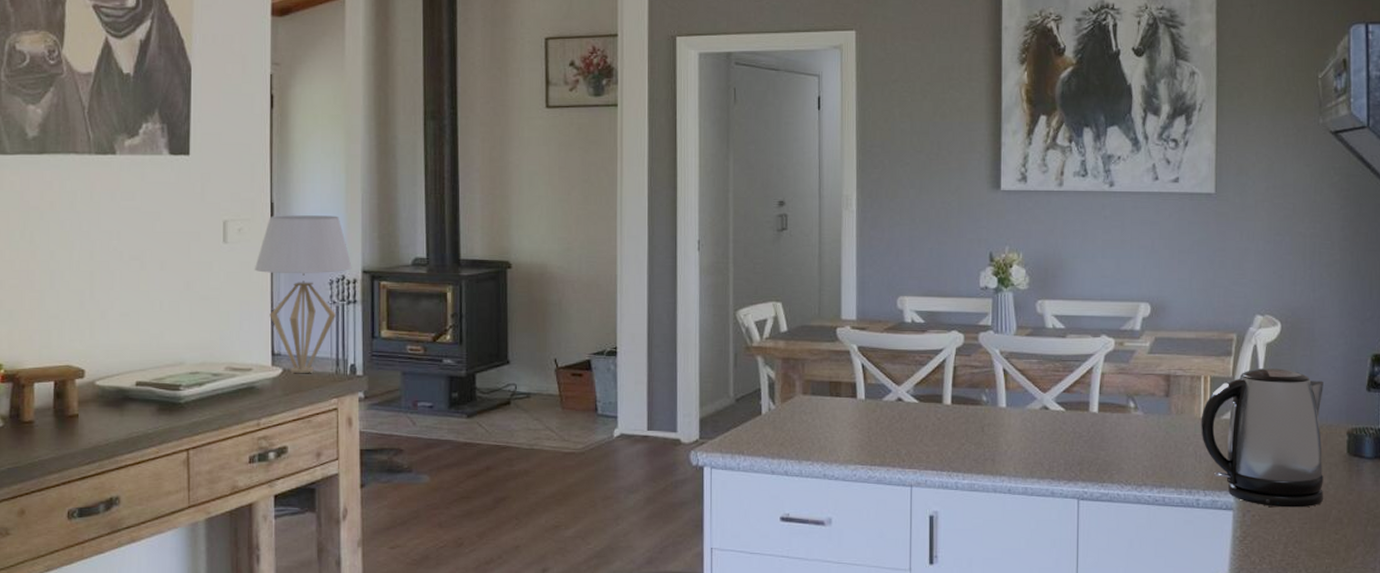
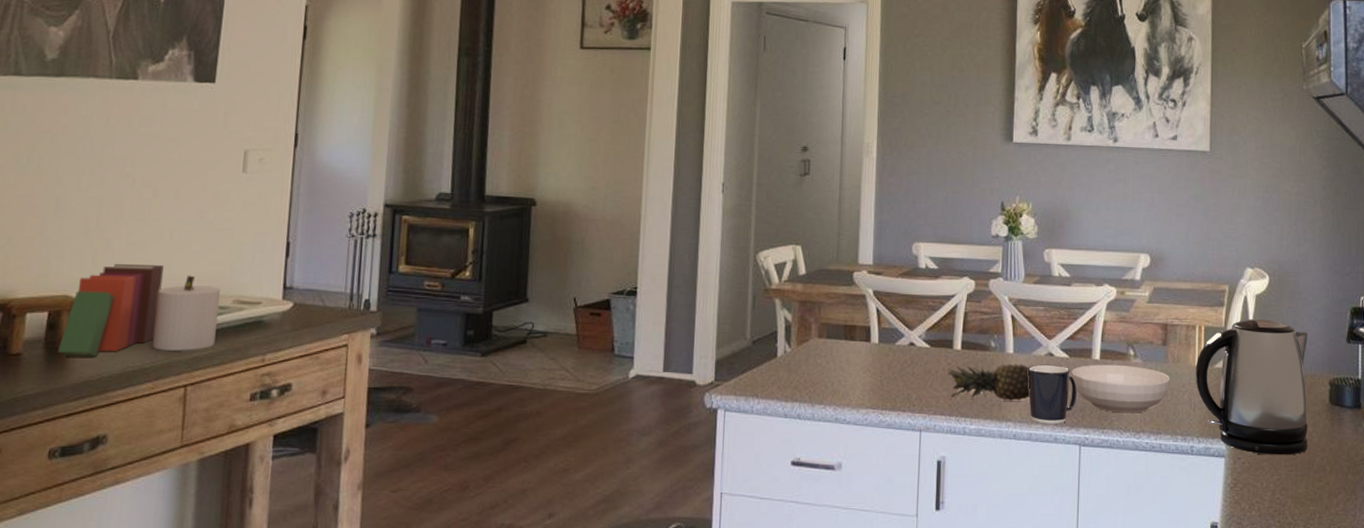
books: none [66,335,157,424] -> present [57,264,164,357]
candle: none [153,344,212,417] -> present [151,275,220,351]
table lamp: present [255,215,352,374] -> none [273,146,374,309]
fruit: none [938,418,1026,455] -> present [948,364,1031,401]
mug: none [1022,418,1074,478] -> present [1028,364,1077,424]
bowl: none [1068,417,1174,466] -> present [1071,364,1171,413]

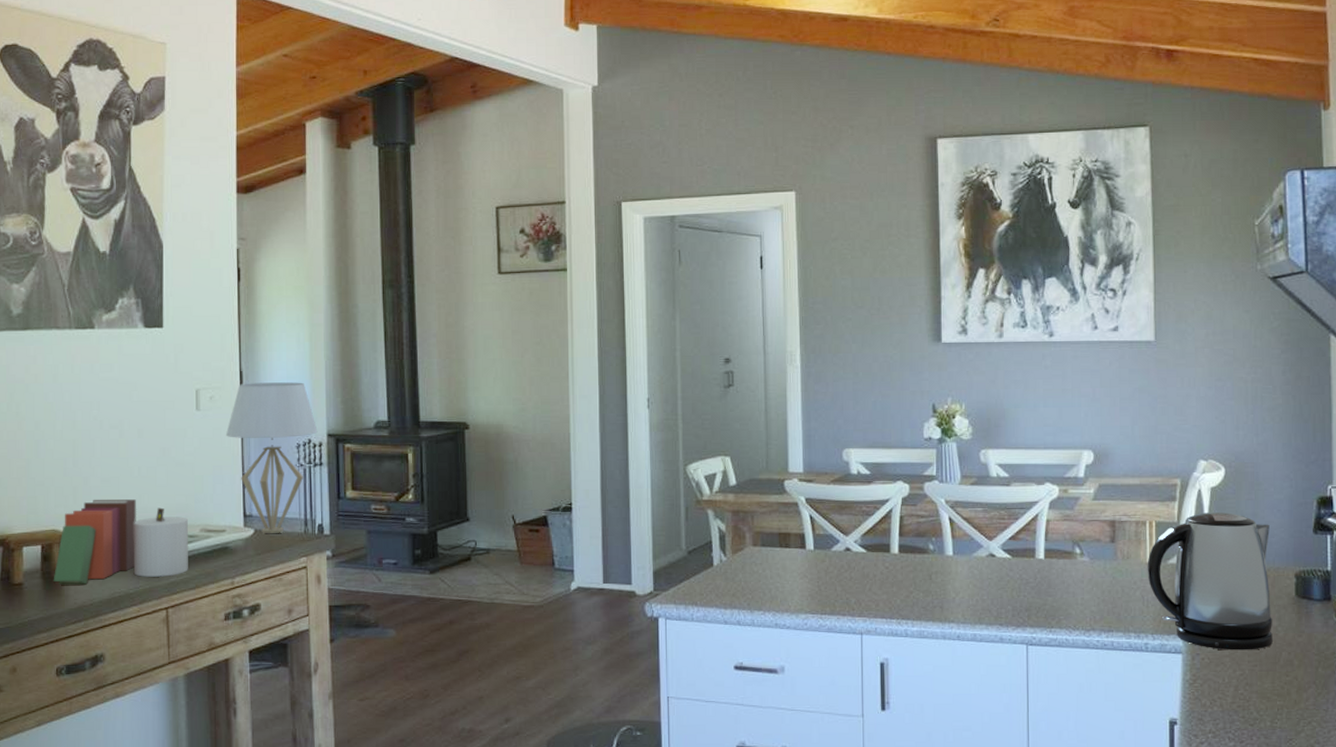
table lamp: none [273,146,374,309] -> present [226,382,318,534]
fruit: present [948,364,1031,401] -> none [886,565,973,602]
mug: present [1028,364,1077,424] -> none [969,565,1021,625]
bowl: present [1071,364,1171,413] -> none [1015,563,1121,612]

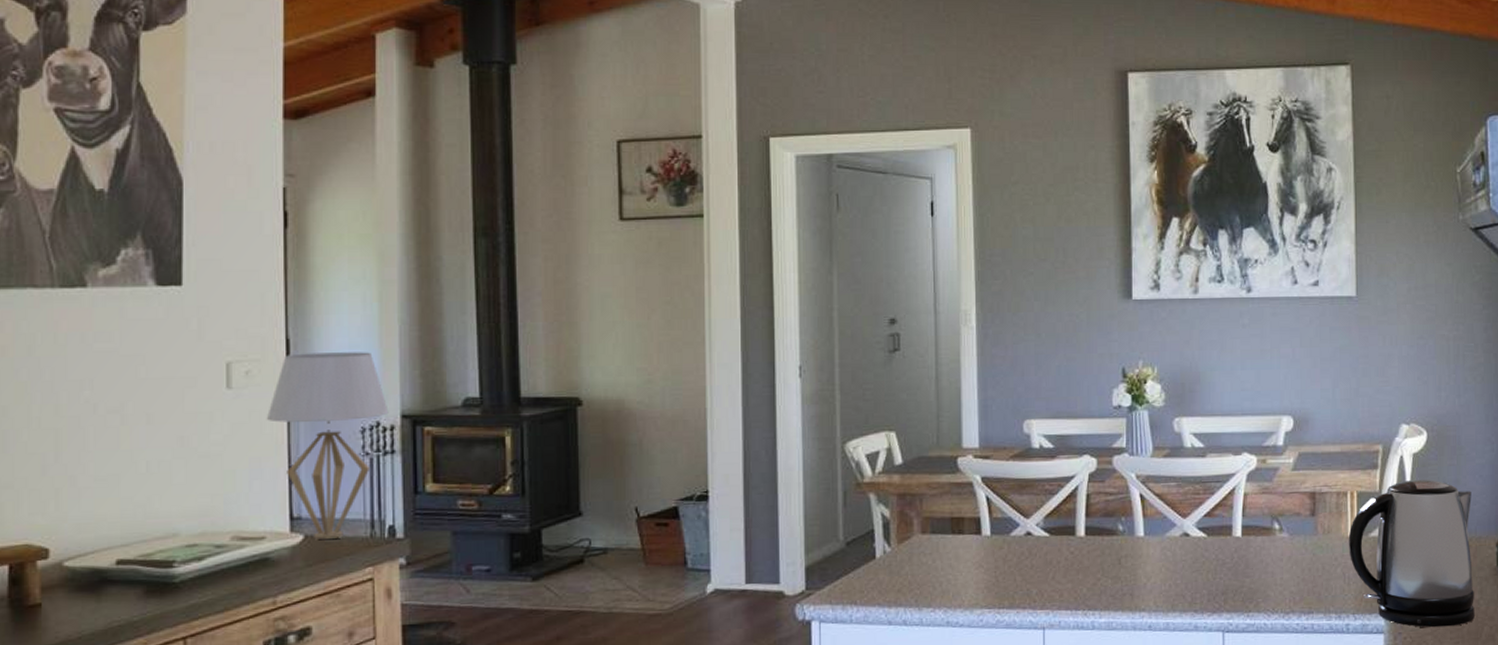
books: present [53,499,136,585] -> none [25,502,143,615]
candle: present [133,507,188,577] -> none [138,511,214,600]

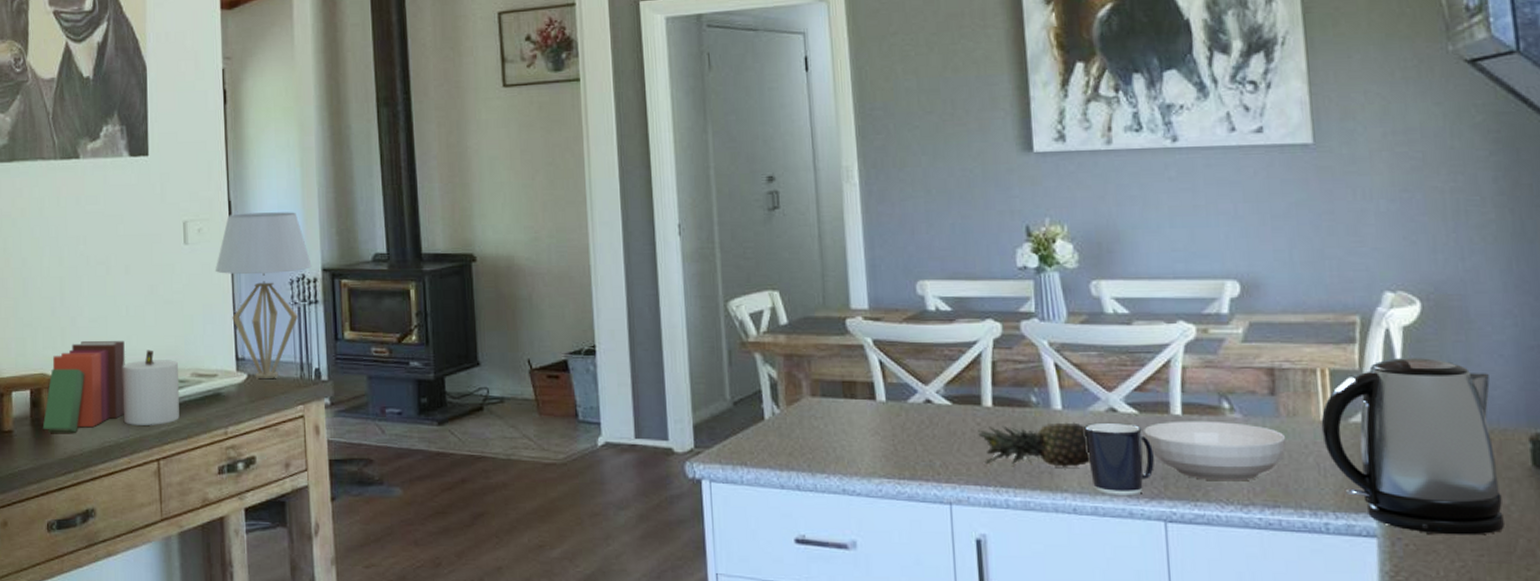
books: none [25,502,143,615] -> present [42,341,125,433]
candle: none [138,511,214,600] -> present [122,350,180,425]
fruit: none [1071,547,1166,590] -> present [978,422,1091,467]
mug: none [1162,545,1217,612] -> present [1084,422,1154,496]
bowl: none [1210,540,1321,594] -> present [1144,420,1287,482]

